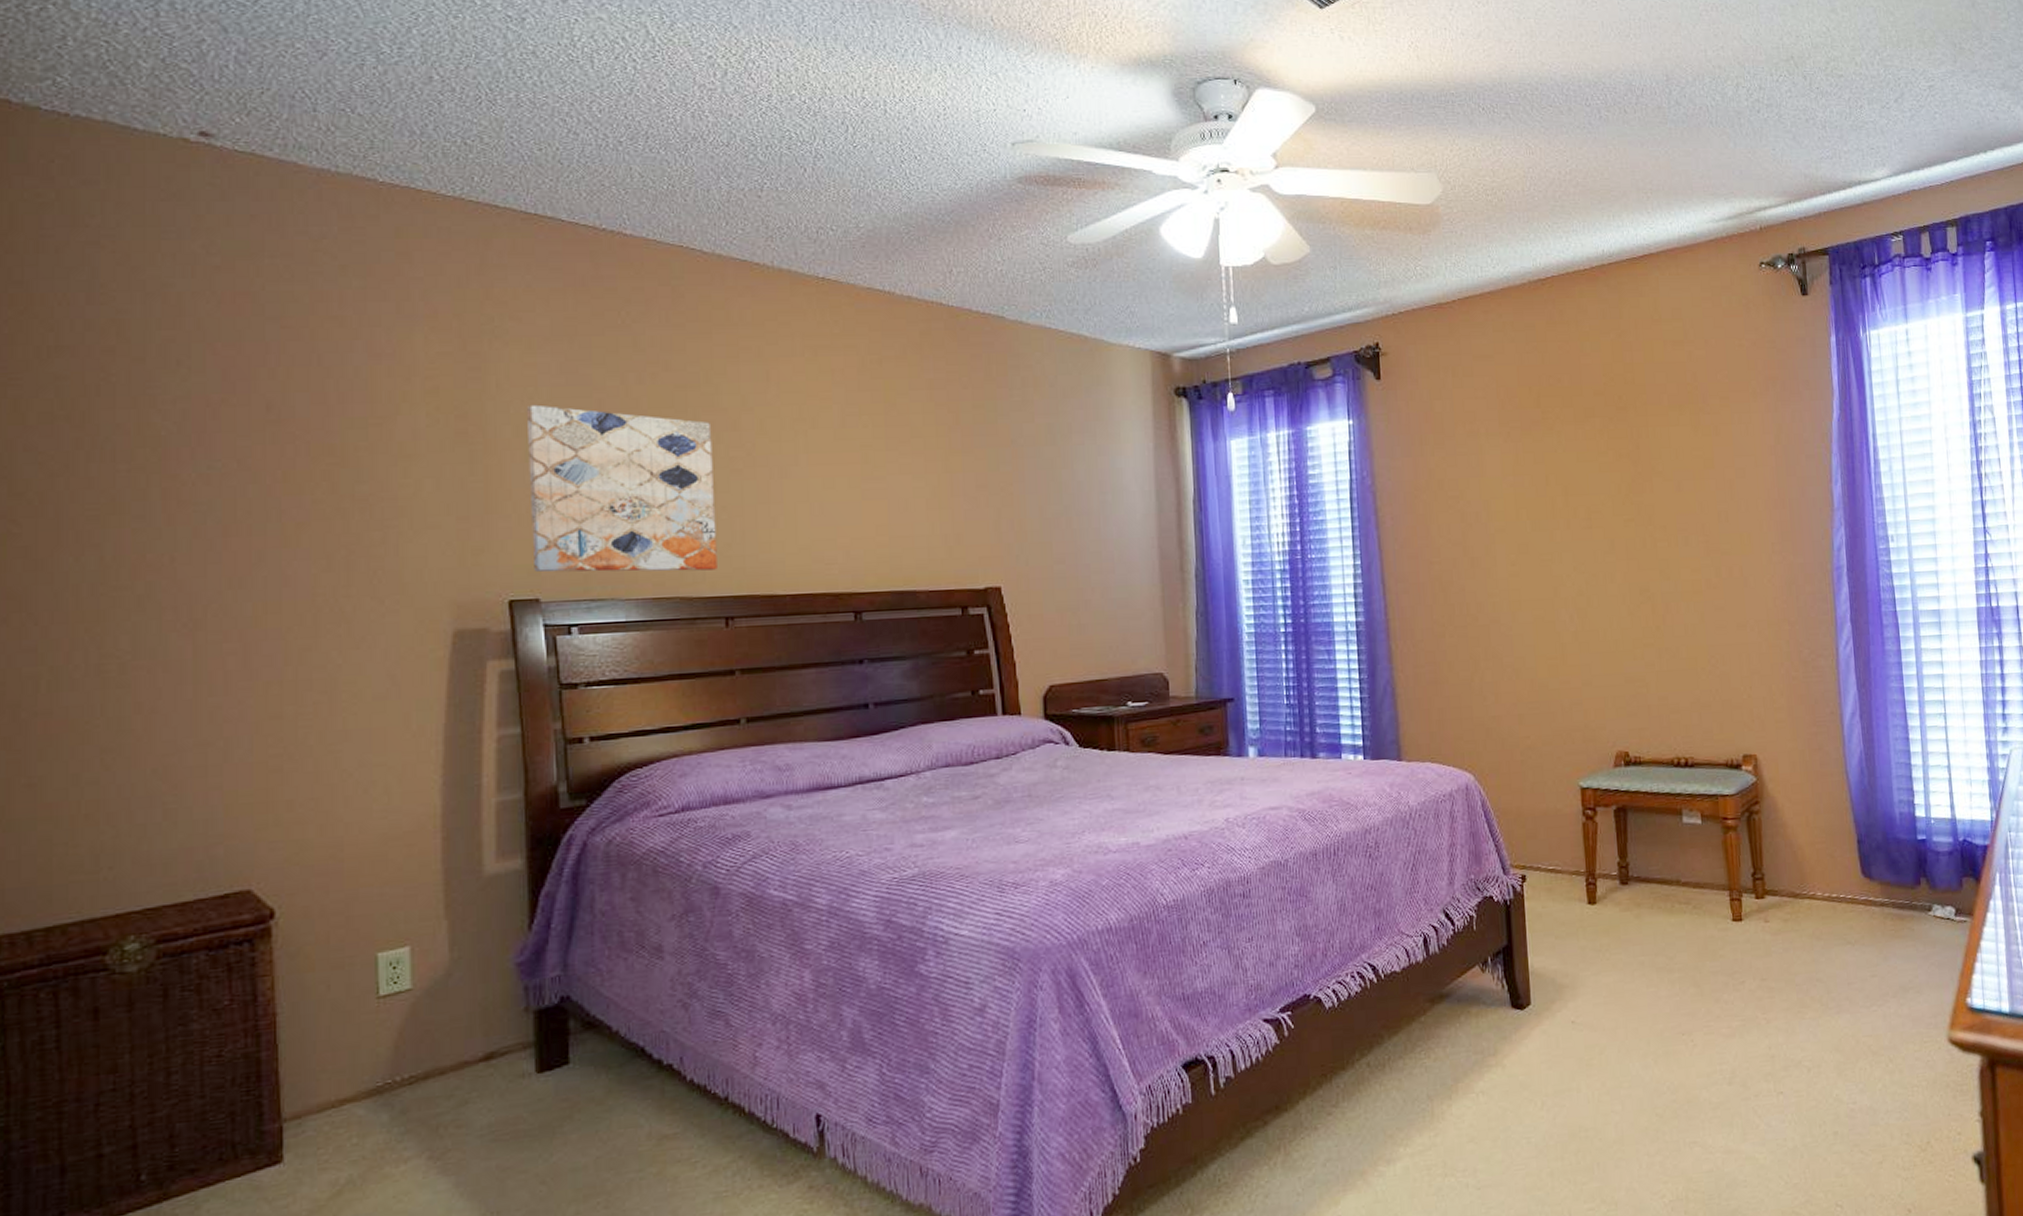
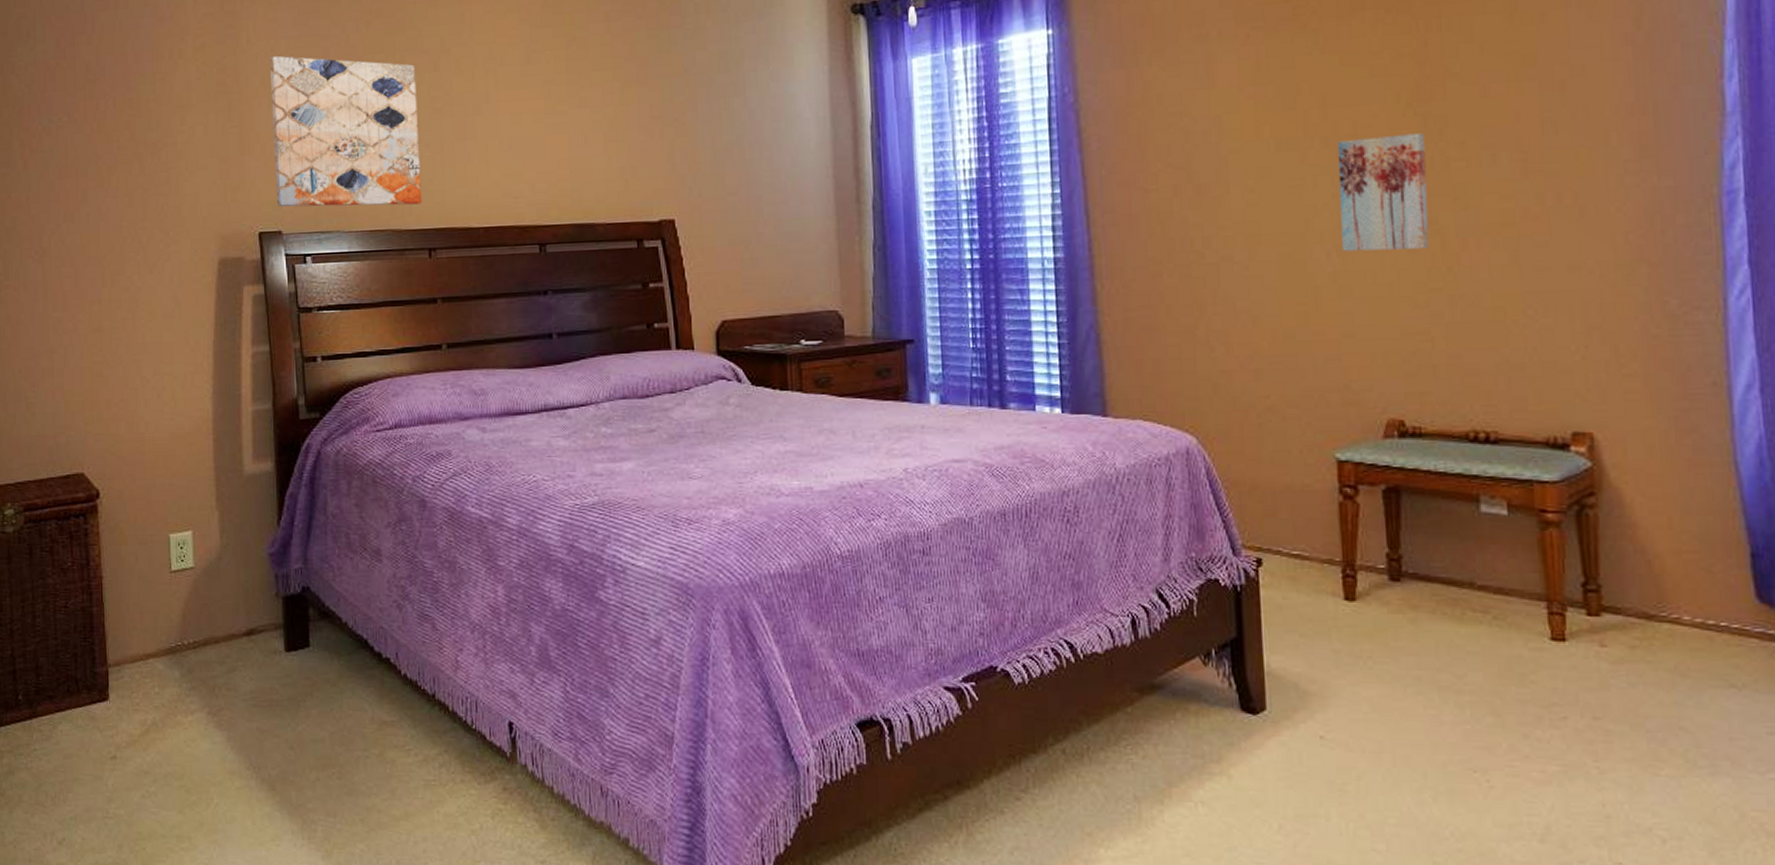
wall art: none [1576,518,1643,615] -> present [1336,133,1429,252]

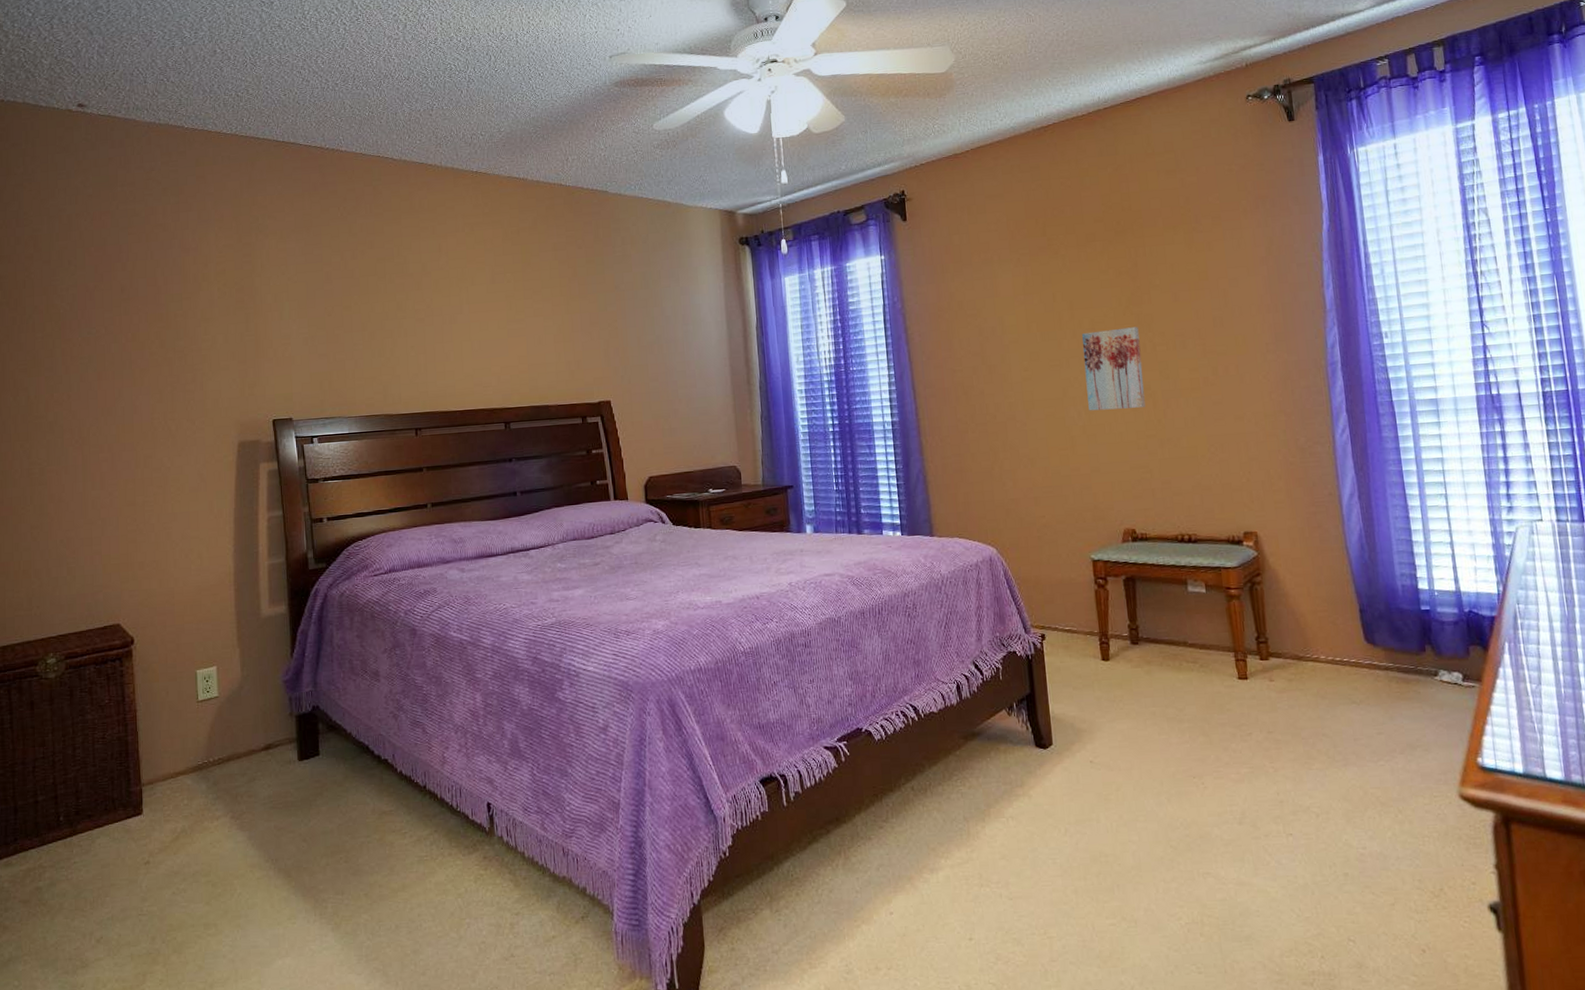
wall art: present [269,55,422,207] -> none [280,278,409,399]

